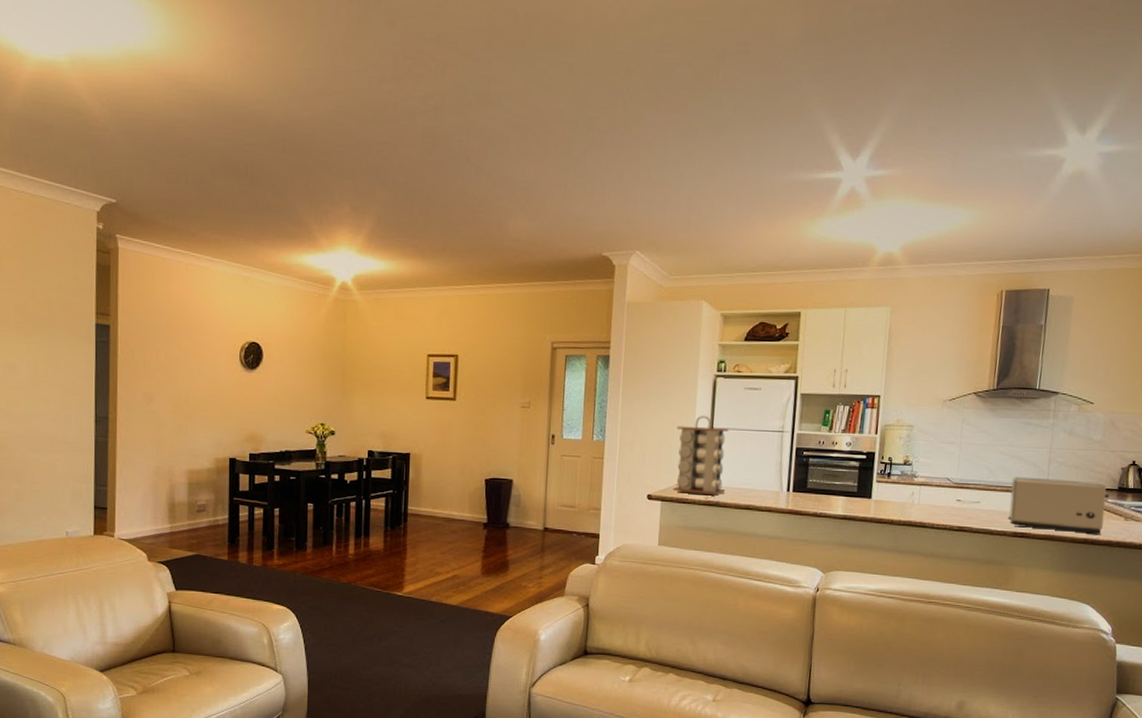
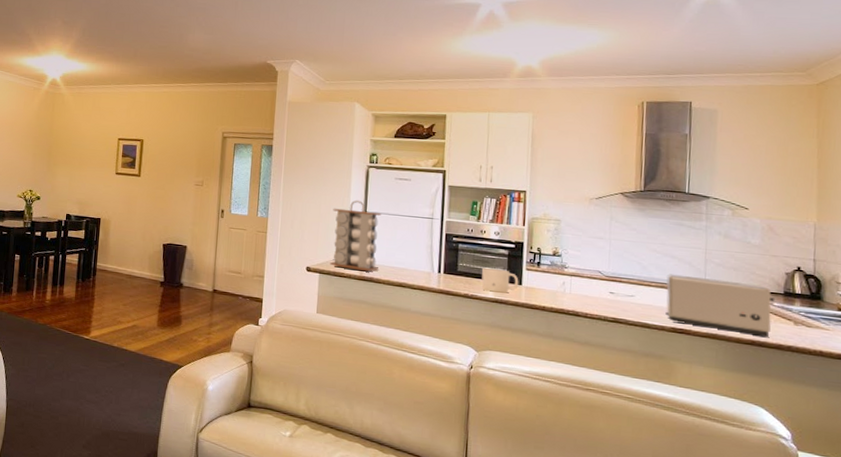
mug: none [831,482,869,510] -> present [481,267,519,294]

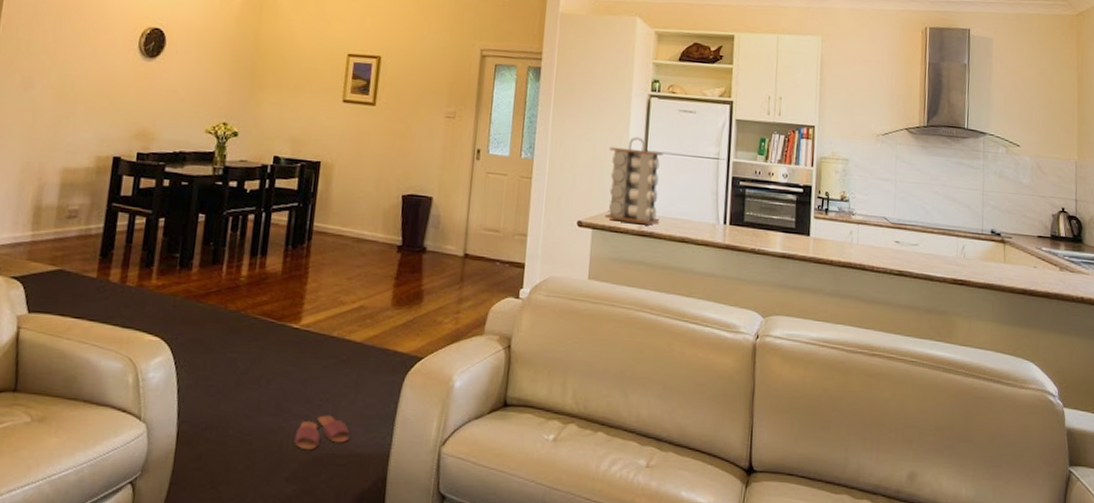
slippers: none [88,402,129,427] -> present [294,415,350,451]
mug: present [481,267,519,294] -> none [769,216,807,248]
toaster: present [666,274,775,337] -> none [947,218,1044,285]

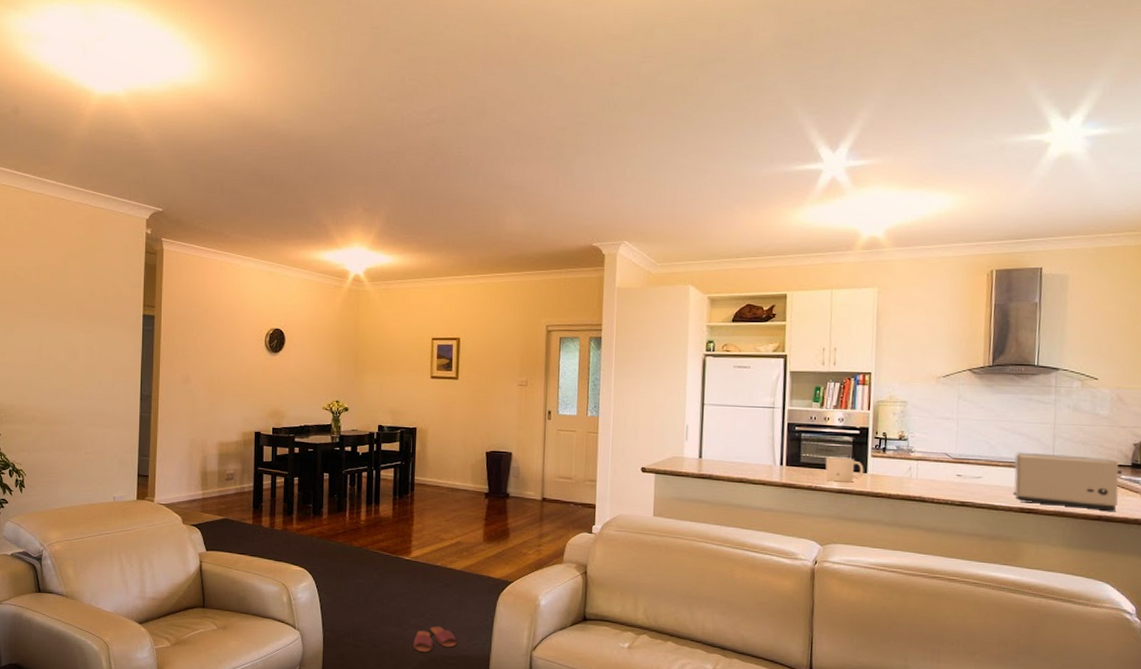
spice rack: present [605,136,663,226] -> none [666,392,720,469]
mug: none [769,216,807,248] -> present [825,457,864,484]
toaster: none [947,218,1044,285] -> present [1013,452,1123,511]

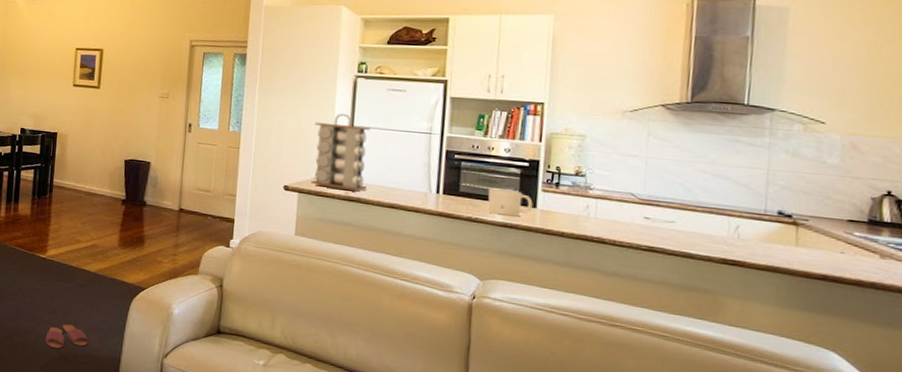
spice rack: none [666,392,720,469] -> present [310,113,371,192]
toaster: present [1013,452,1123,511] -> none [714,197,857,271]

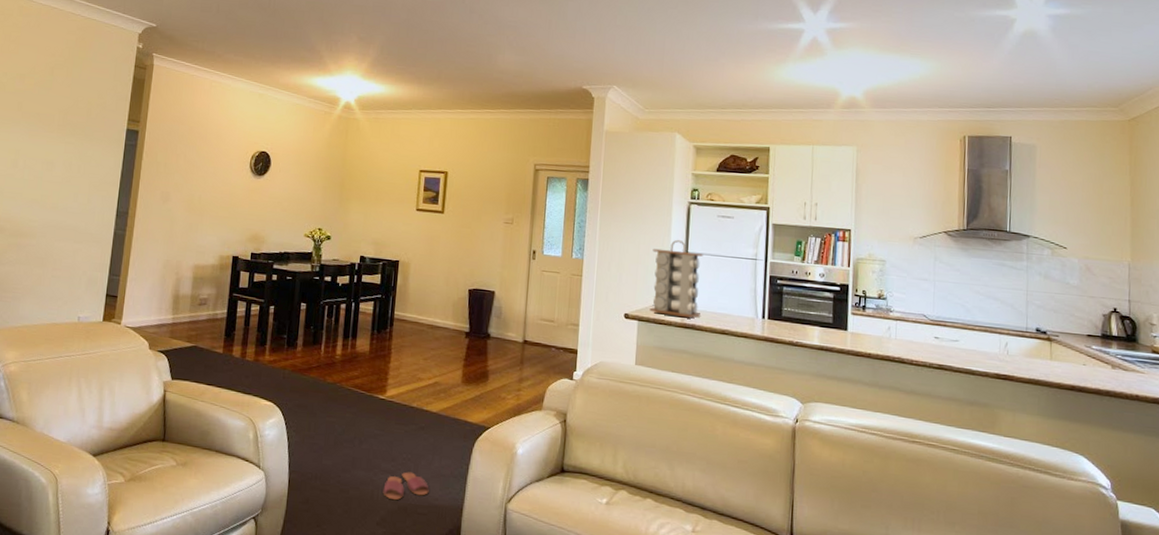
mug: present [487,188,533,218] -> none [806,312,845,341]

